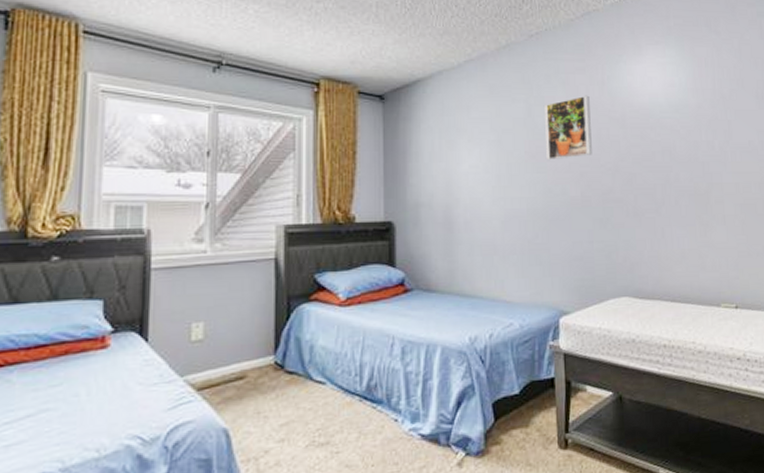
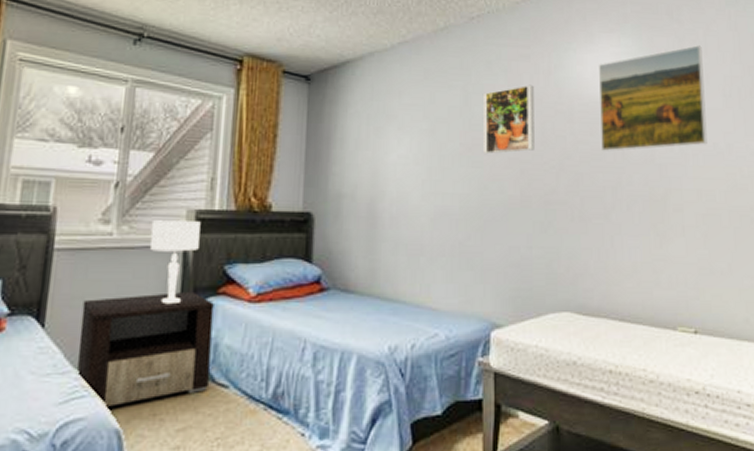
nightstand: none [182,299,307,409] -> present [77,291,214,407]
table lamp: none [243,235,290,314] -> present [151,220,201,305]
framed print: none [647,53,744,152] -> present [599,45,708,151]

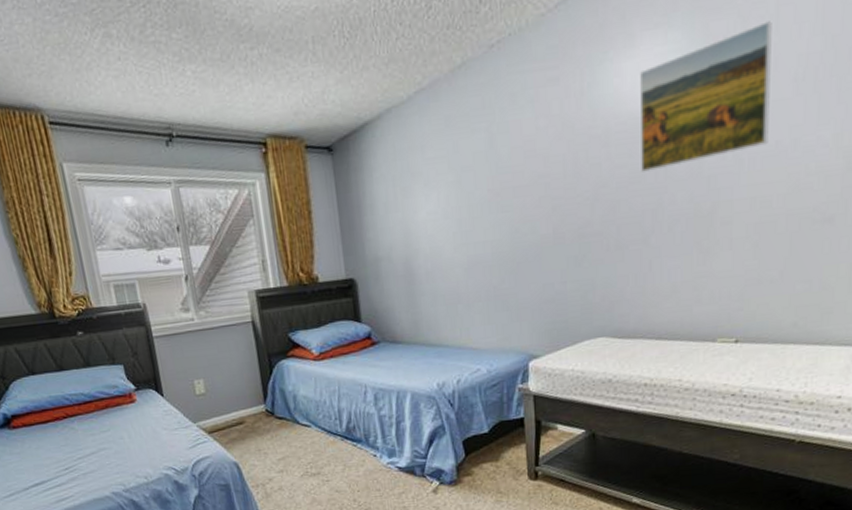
nightstand: present [77,291,214,407] -> none [186,357,295,448]
table lamp: present [151,220,201,305] -> none [221,299,265,370]
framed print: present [482,84,535,154] -> none [508,111,567,196]

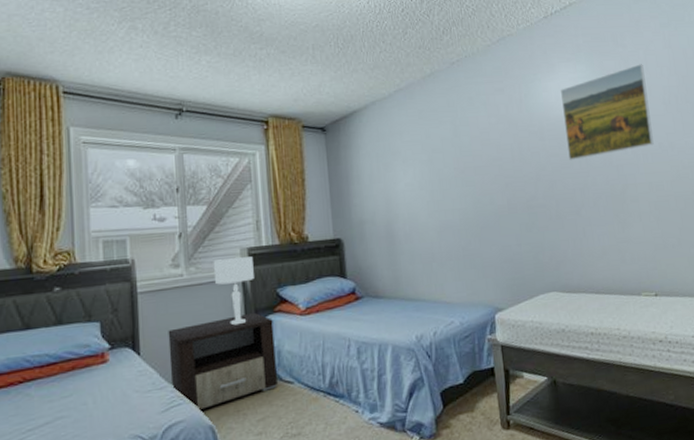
nightstand: none [186,357,295,448] -> present [168,312,277,410]
table lamp: none [221,299,265,370] -> present [213,256,254,326]

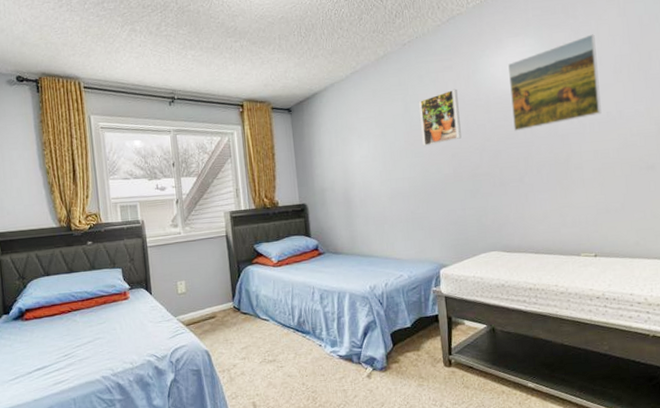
nightstand: present [168,312,277,410] -> none [171,263,256,338]
table lamp: present [213,256,254,326] -> none [203,218,236,274]
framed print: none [468,113,515,174] -> present [418,89,462,146]

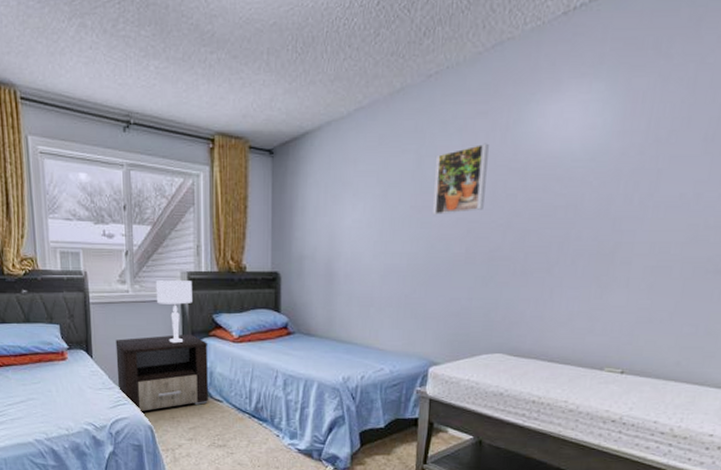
nightstand: none [171,263,256,338] -> present [115,333,208,411]
table lamp: none [203,218,236,274] -> present [155,280,192,344]
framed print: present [508,34,602,131] -> none [553,83,690,207]

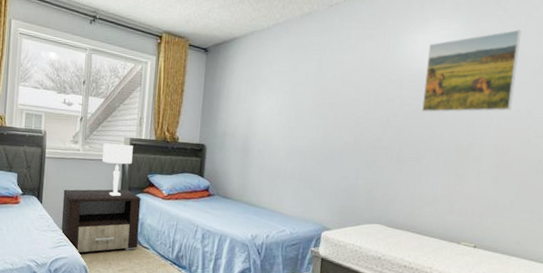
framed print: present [433,143,489,214] -> none [330,59,374,110]
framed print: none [553,83,690,207] -> present [422,29,521,112]

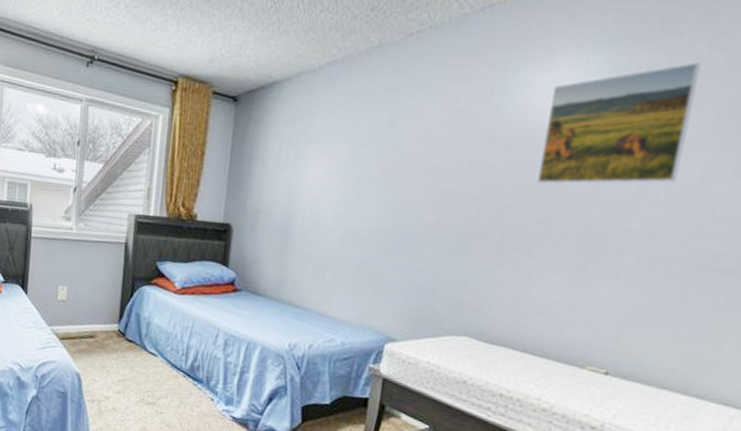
nightstand: present [61,189,141,253] -> none [50,277,148,357]
table lamp: present [102,143,133,197] -> none [100,220,139,288]

